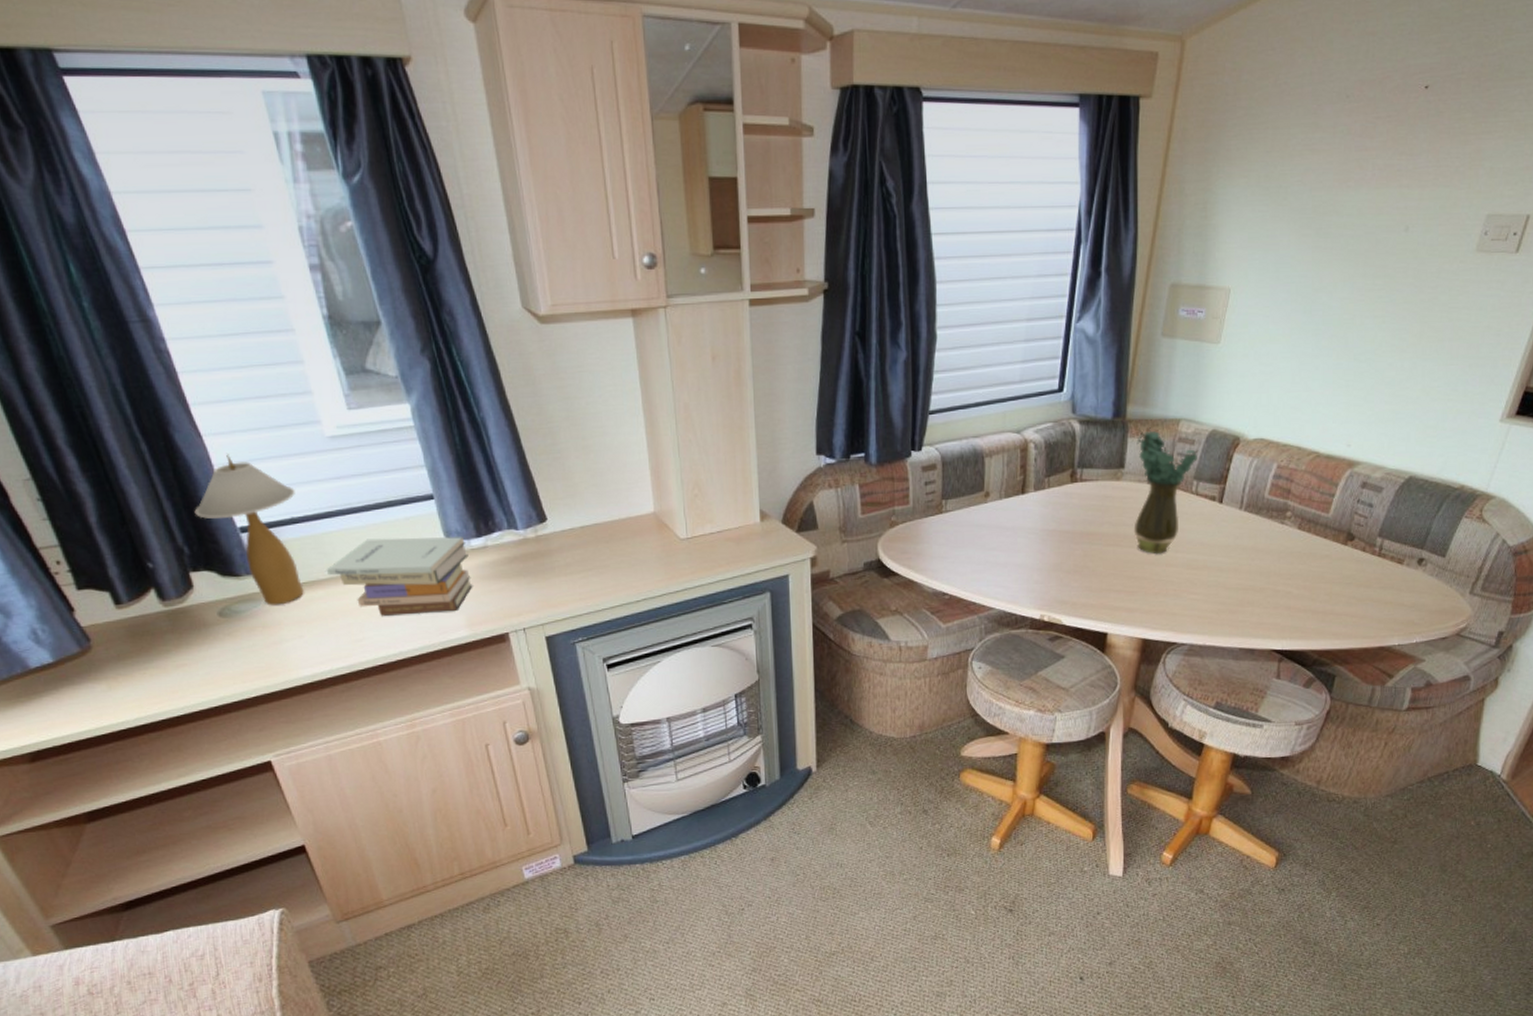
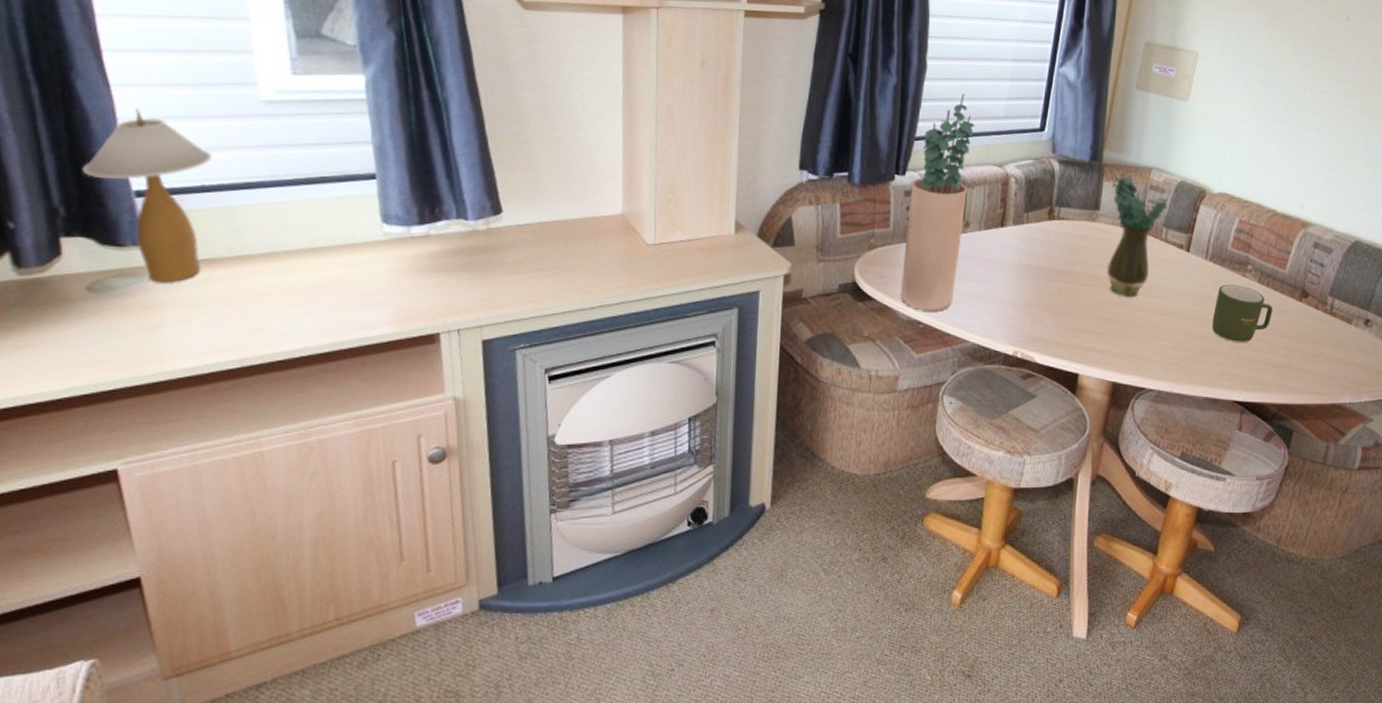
books: present [326,537,473,616] -> none [232,216,407,305]
vase: none [924,361,990,583] -> present [900,93,975,312]
mug: none [1248,533,1314,592] -> present [1212,284,1273,343]

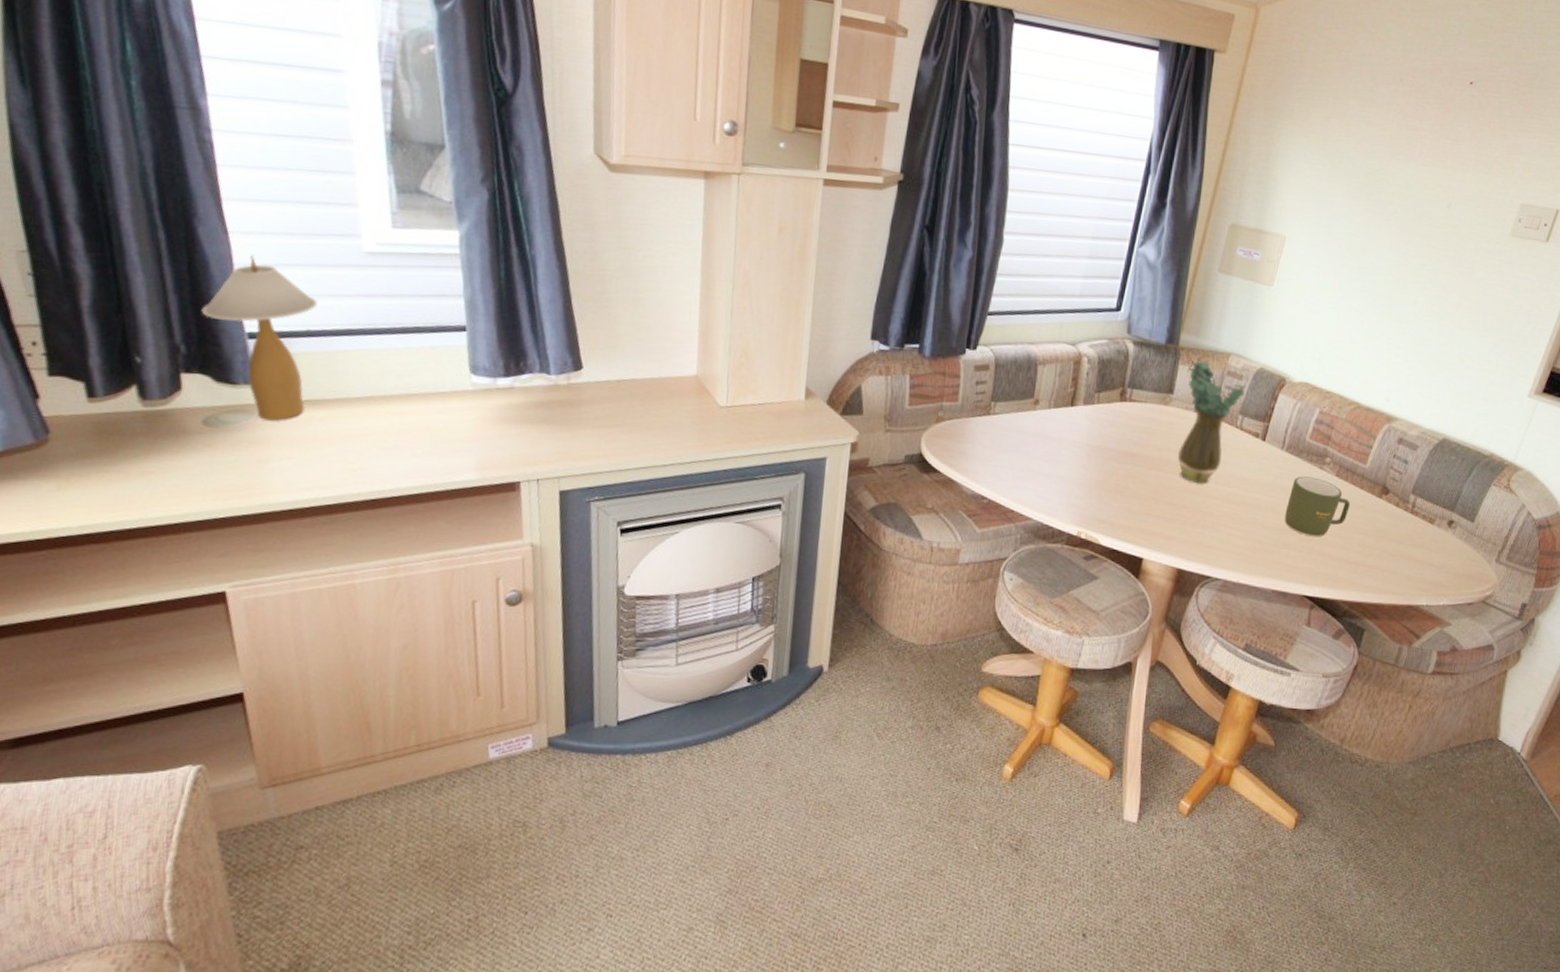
vase: present [900,93,975,312] -> none [965,270,1050,488]

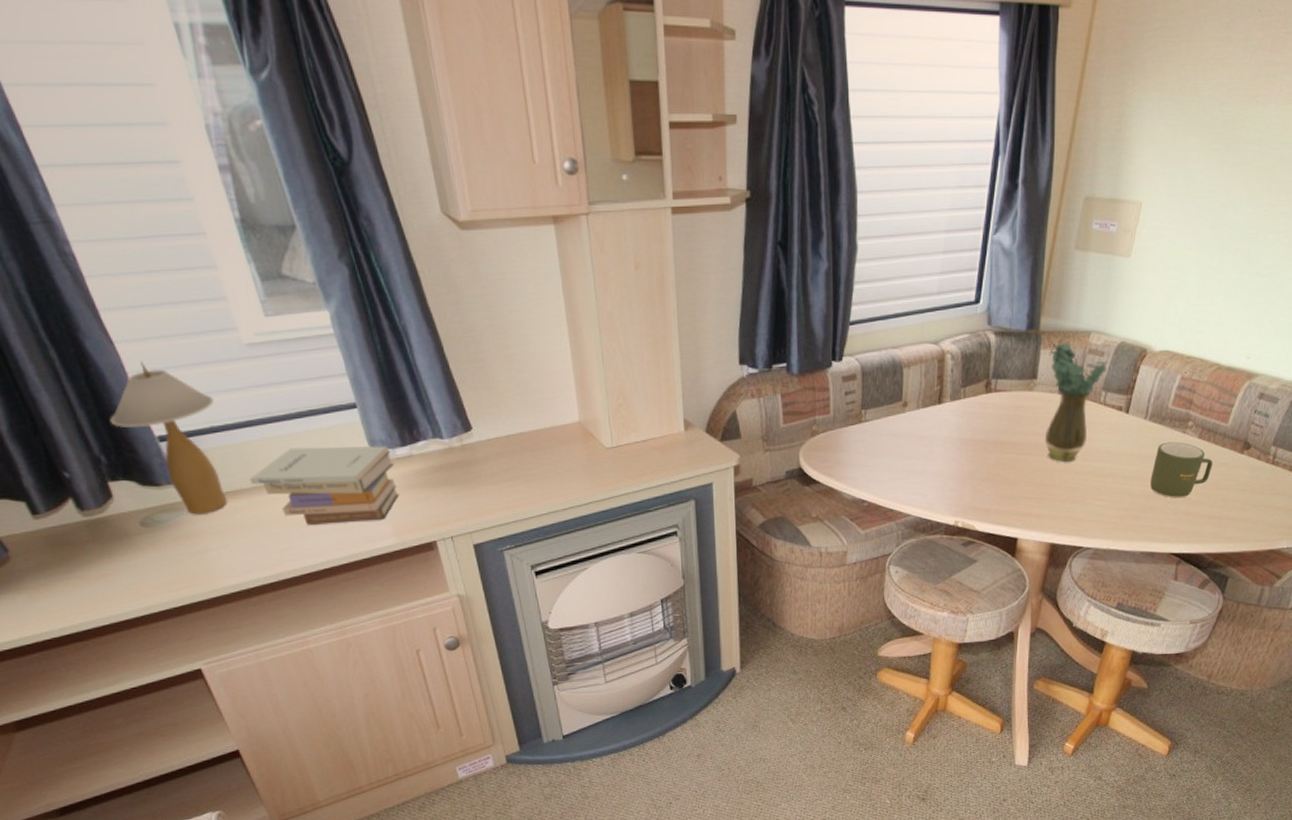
books: none [333,363,492,451] -> present [249,446,399,525]

